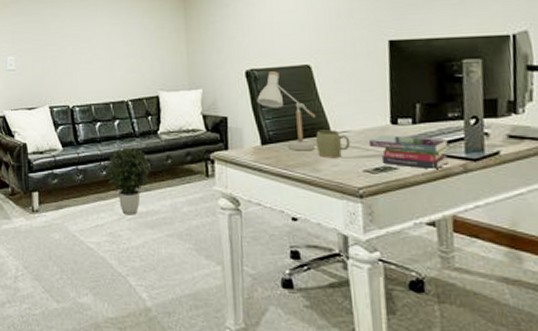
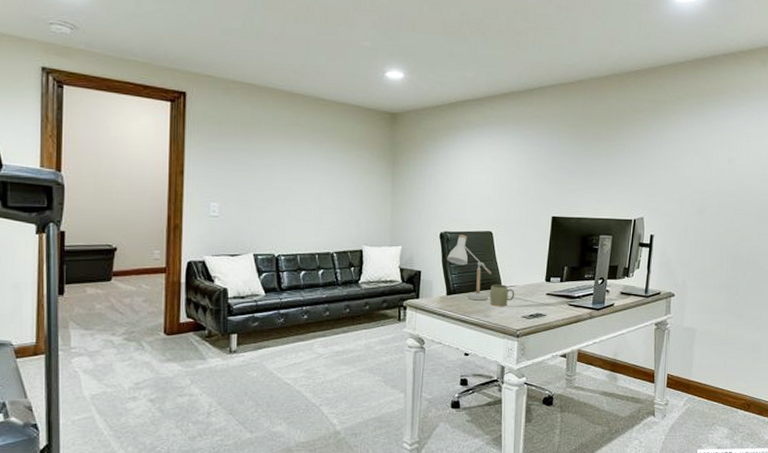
potted plant: present [107,147,152,215] -> none [308,294,351,354]
books: present [368,135,448,170] -> none [528,290,582,316]

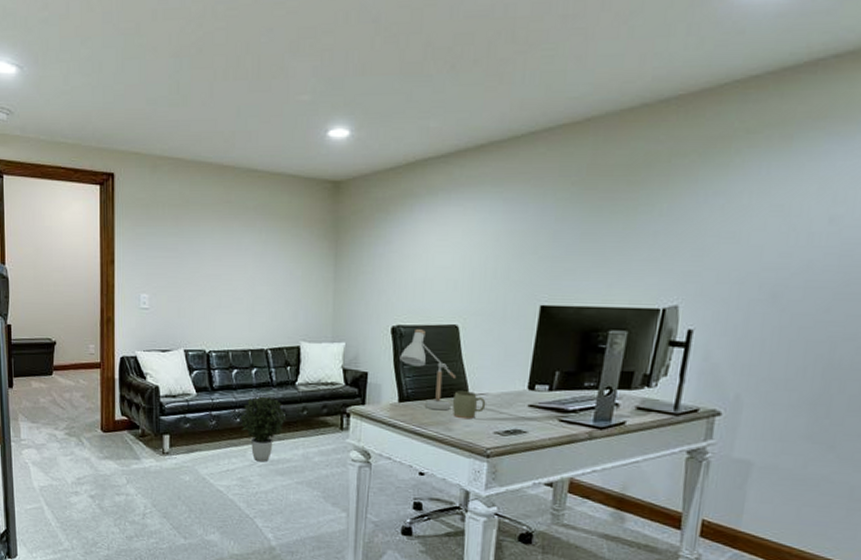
potted plant: none [308,294,351,354] -> present [241,396,287,462]

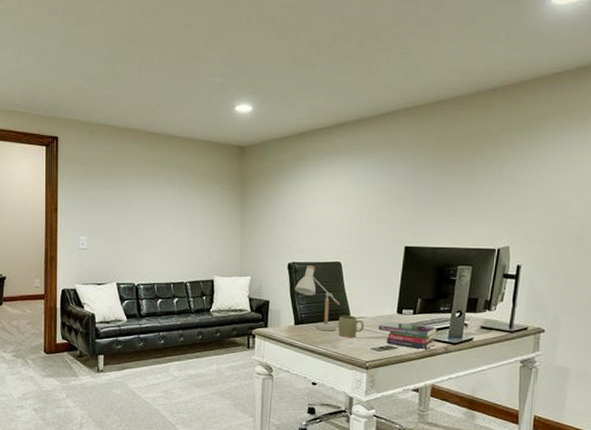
potted plant: present [241,396,287,462] -> none [165,321,203,377]
books: none [503,400,579,436] -> present [378,322,437,350]

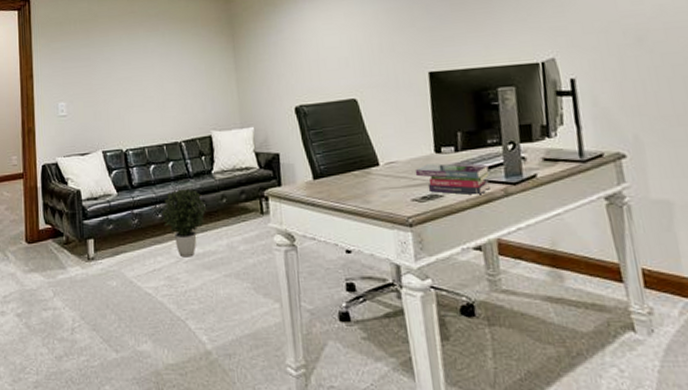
potted plant: none [165,321,203,377] -> present [162,188,207,258]
desk lamp: present [295,264,341,331] -> none [307,105,365,184]
mug: present [338,315,364,337] -> none [365,161,398,189]

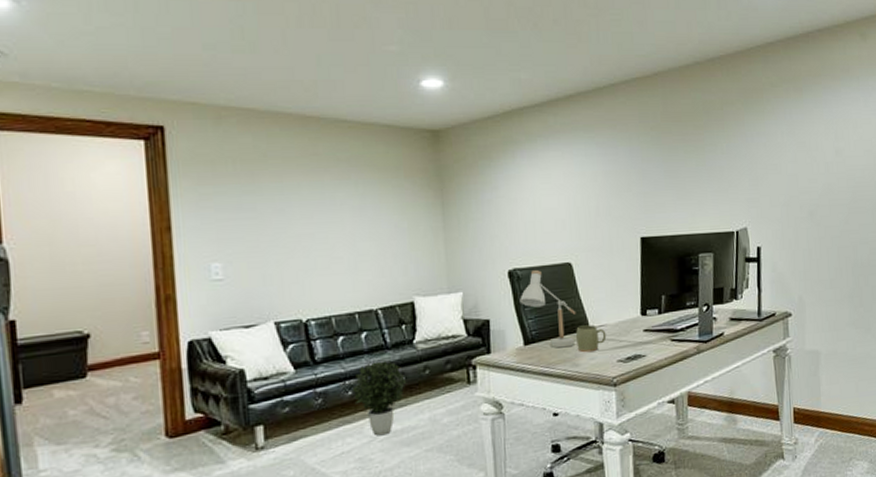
desk lamp: none [307,105,365,184] -> present [520,269,577,348]
mug: none [365,161,398,189] -> present [576,325,607,352]
books: present [414,163,490,196] -> none [622,325,686,354]

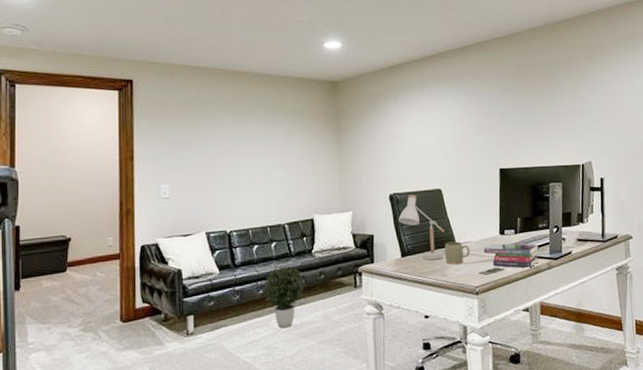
books: none [622,325,686,354] -> present [483,243,539,269]

